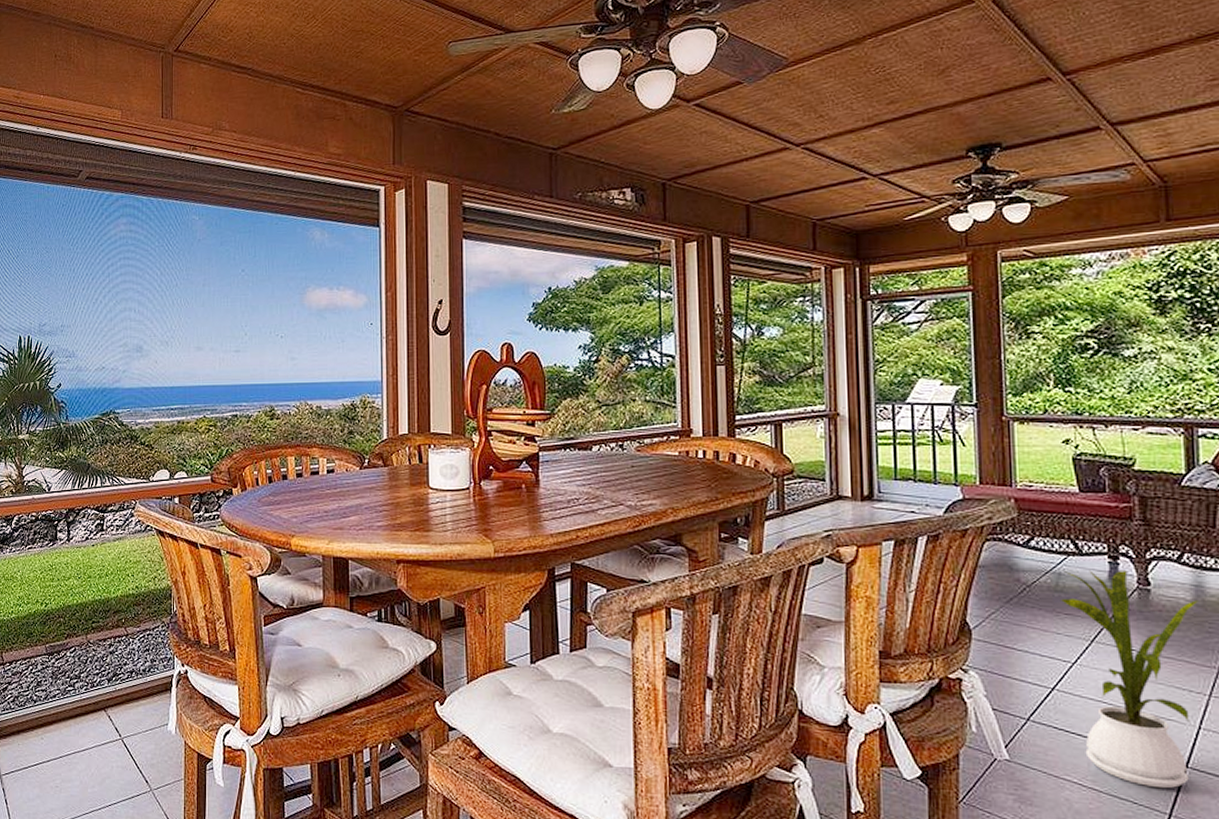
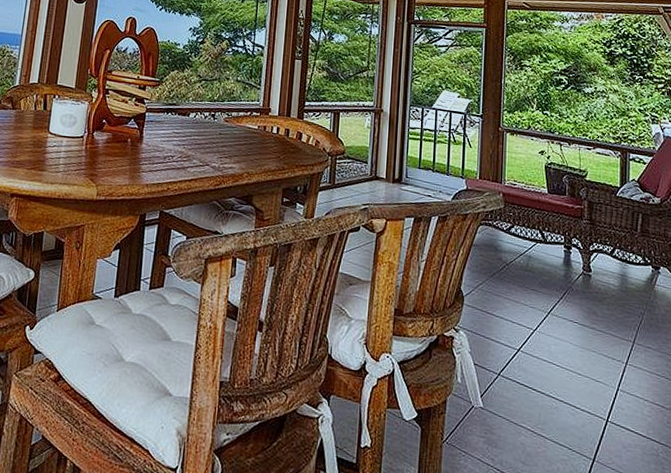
house plant: present [1059,570,1198,789] -> none [528,255,623,438]

